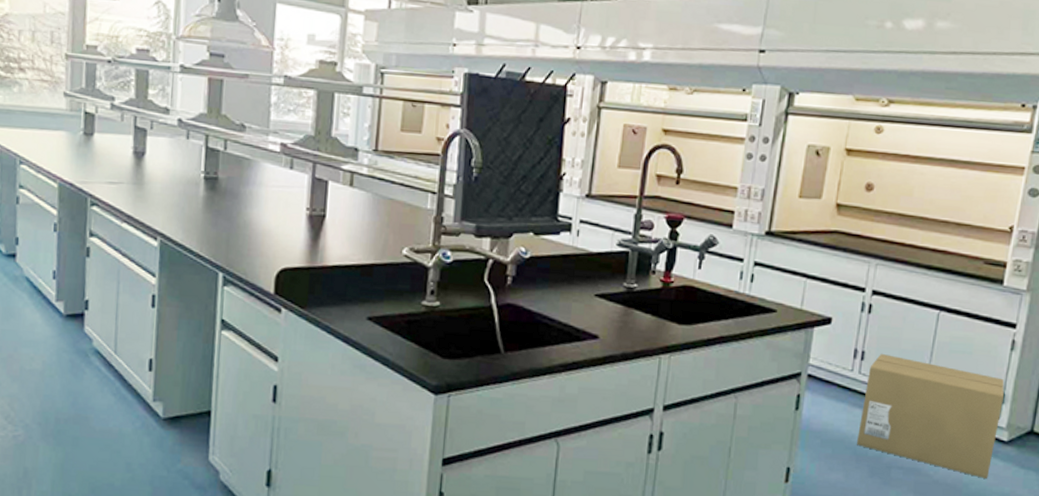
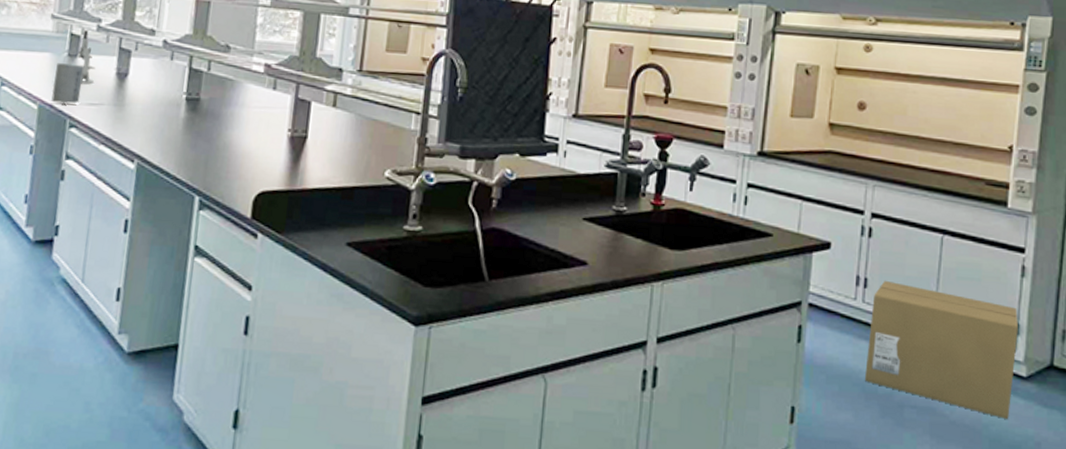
container: none [70,141,101,183] -> present [51,63,84,104]
microscope: none [93,108,113,164] -> present [77,30,96,85]

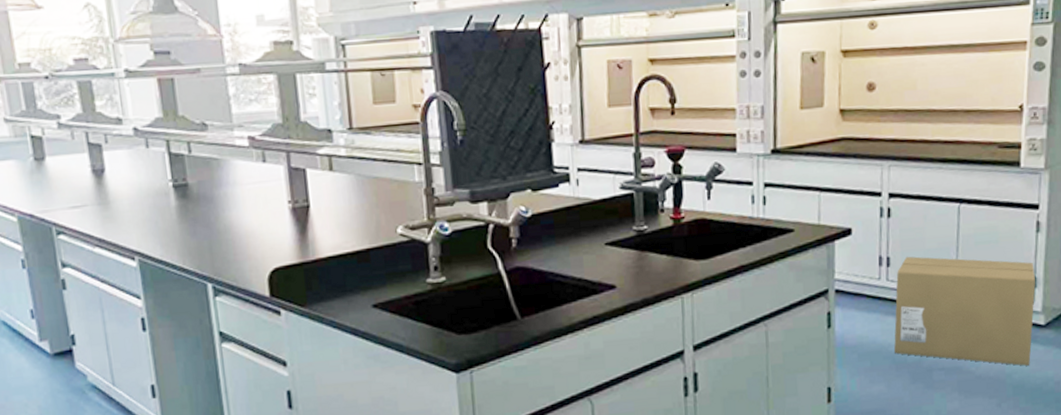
container: present [51,63,84,104] -> none [25,167,60,212]
microscope: present [77,30,96,85] -> none [43,130,71,188]

